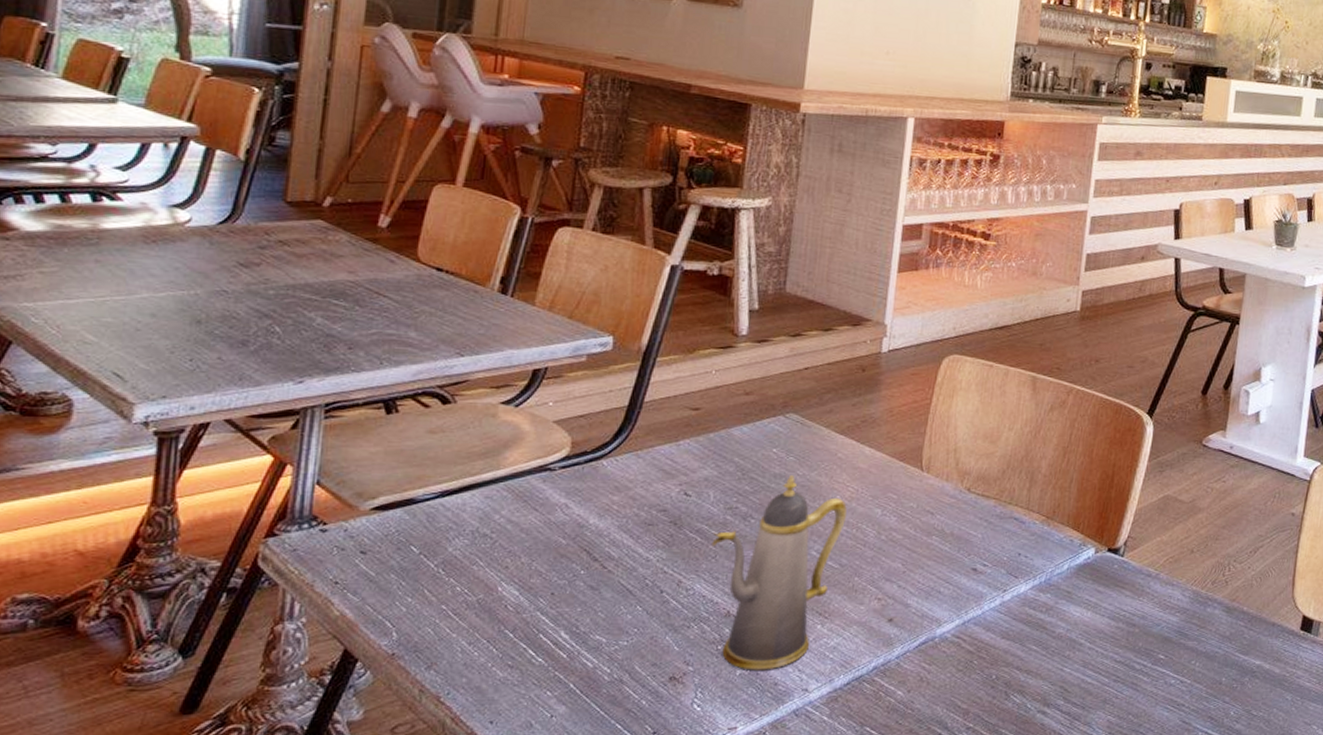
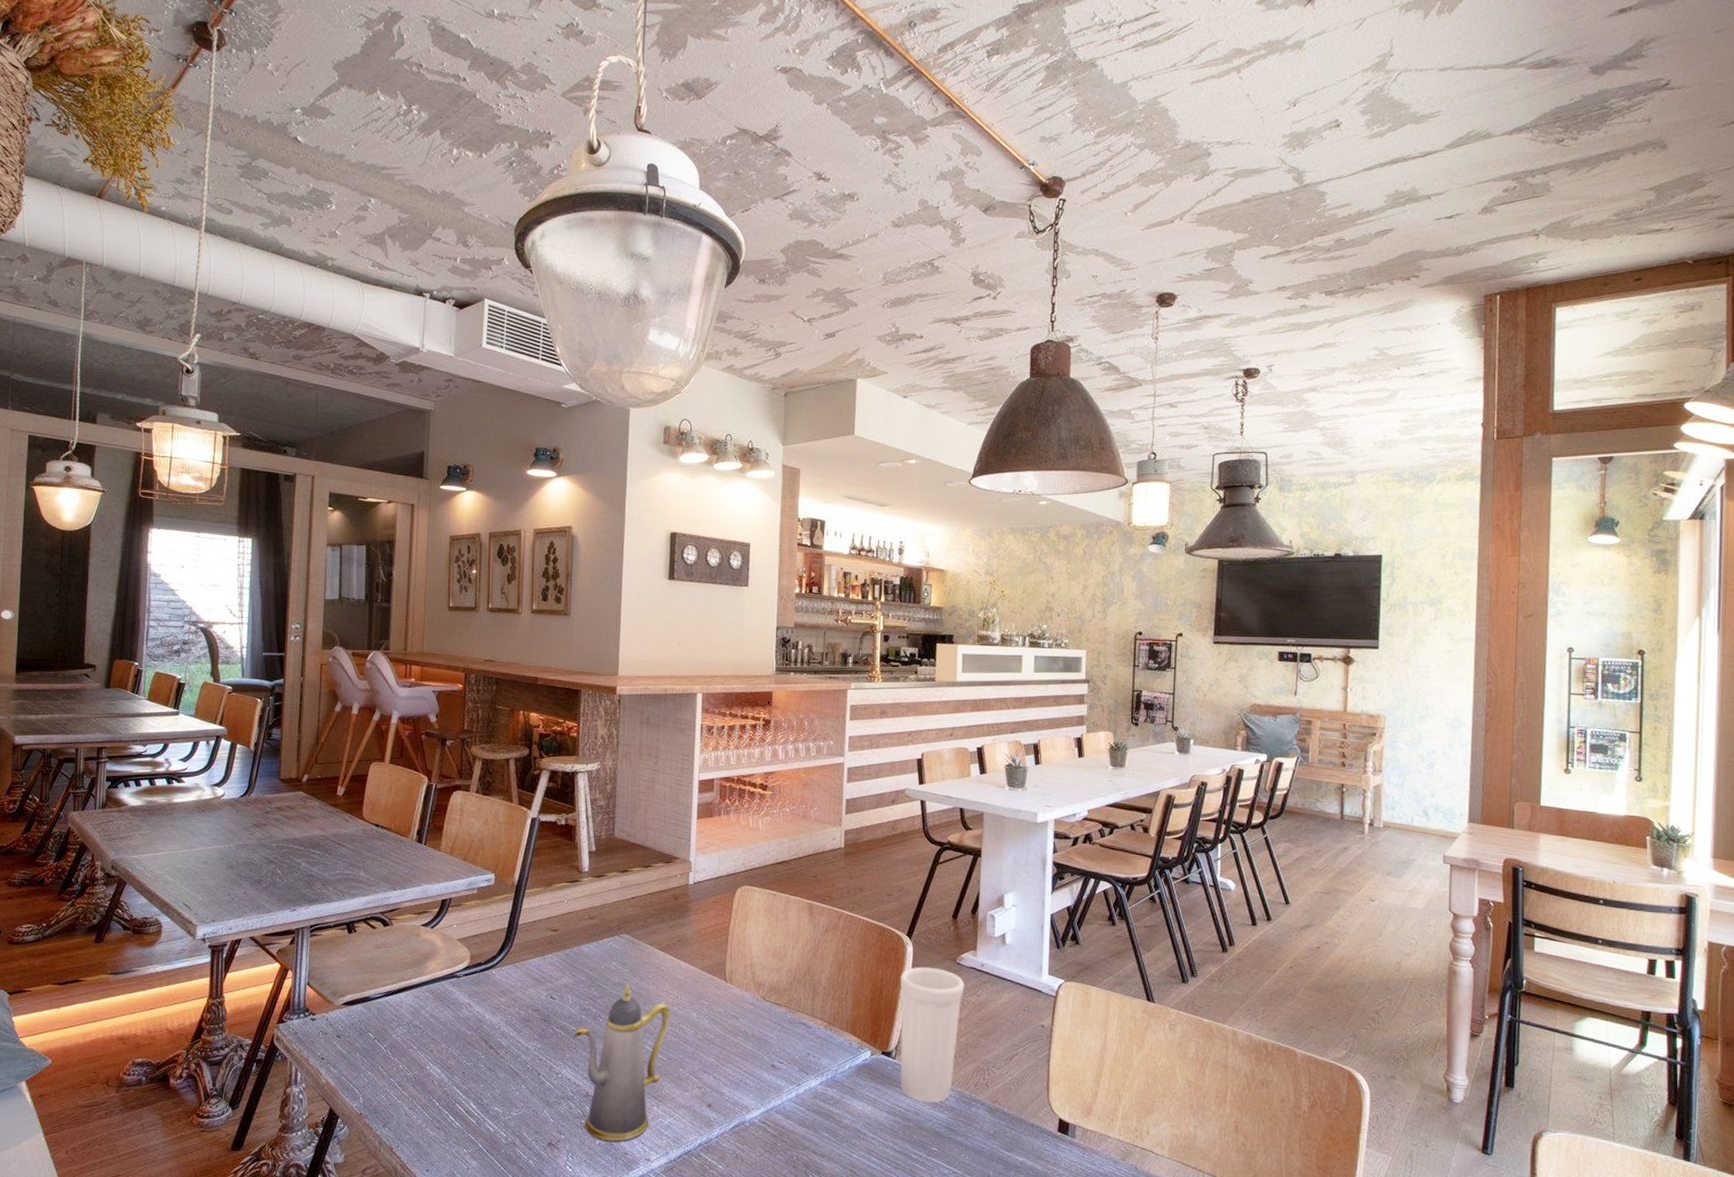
cup: none [1126,449,1210,605] -> present [900,966,965,1103]

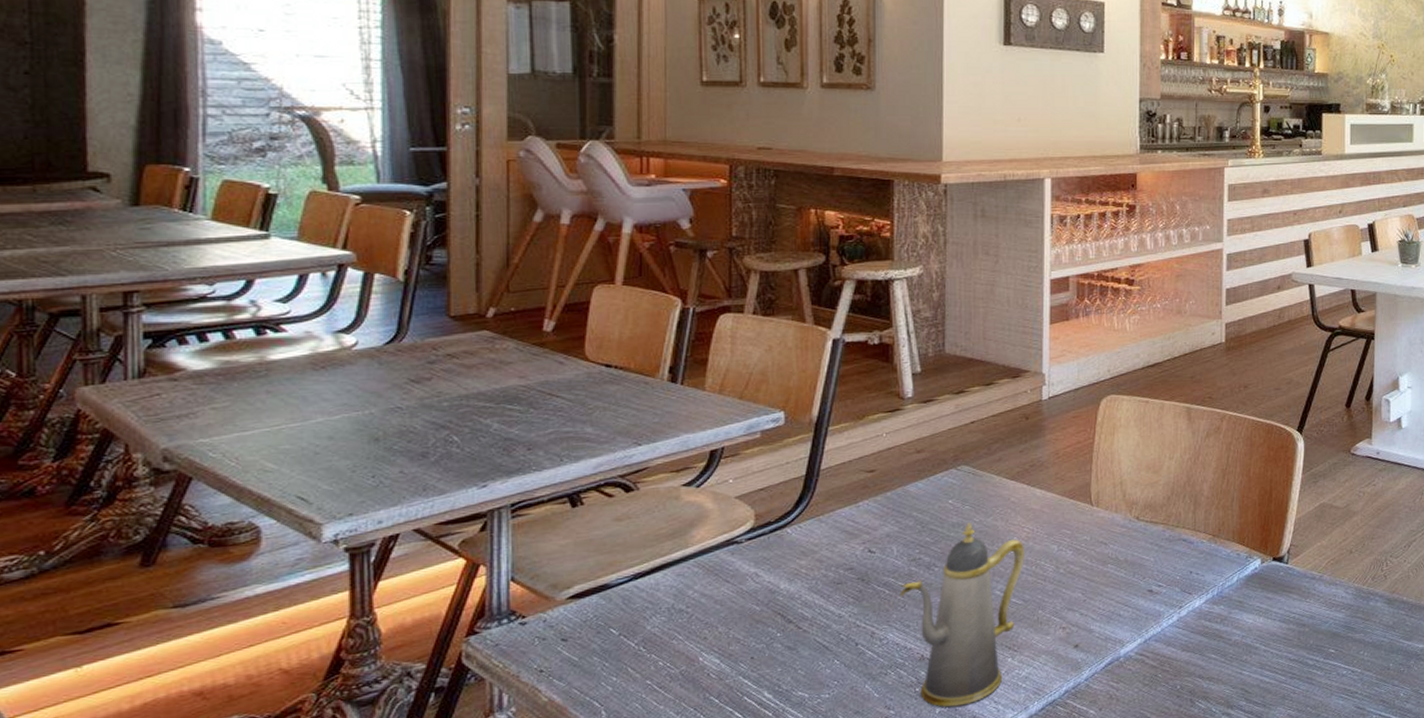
cup: present [900,966,965,1103] -> none [1291,461,1360,604]

